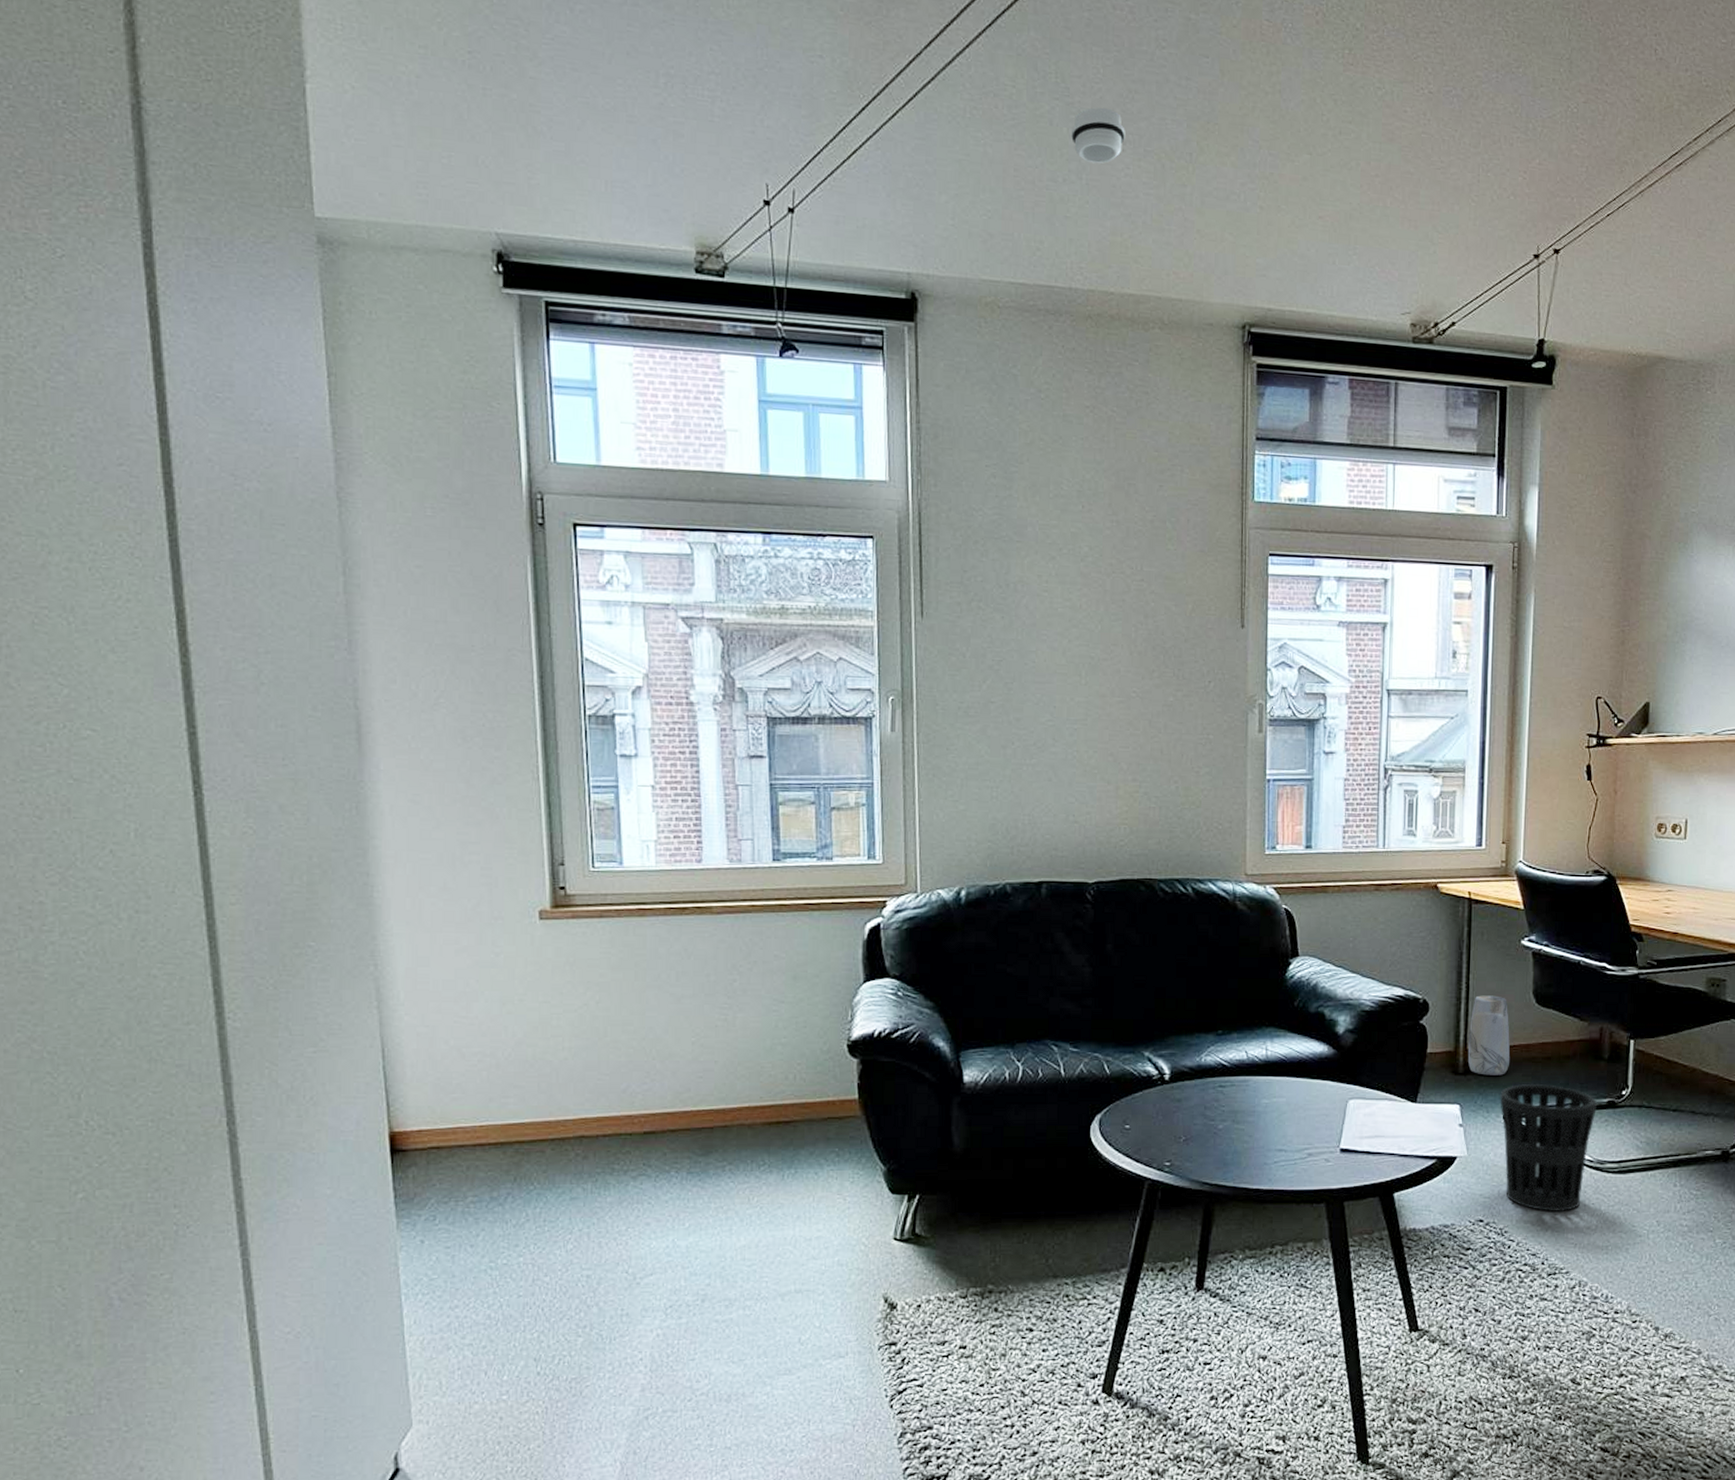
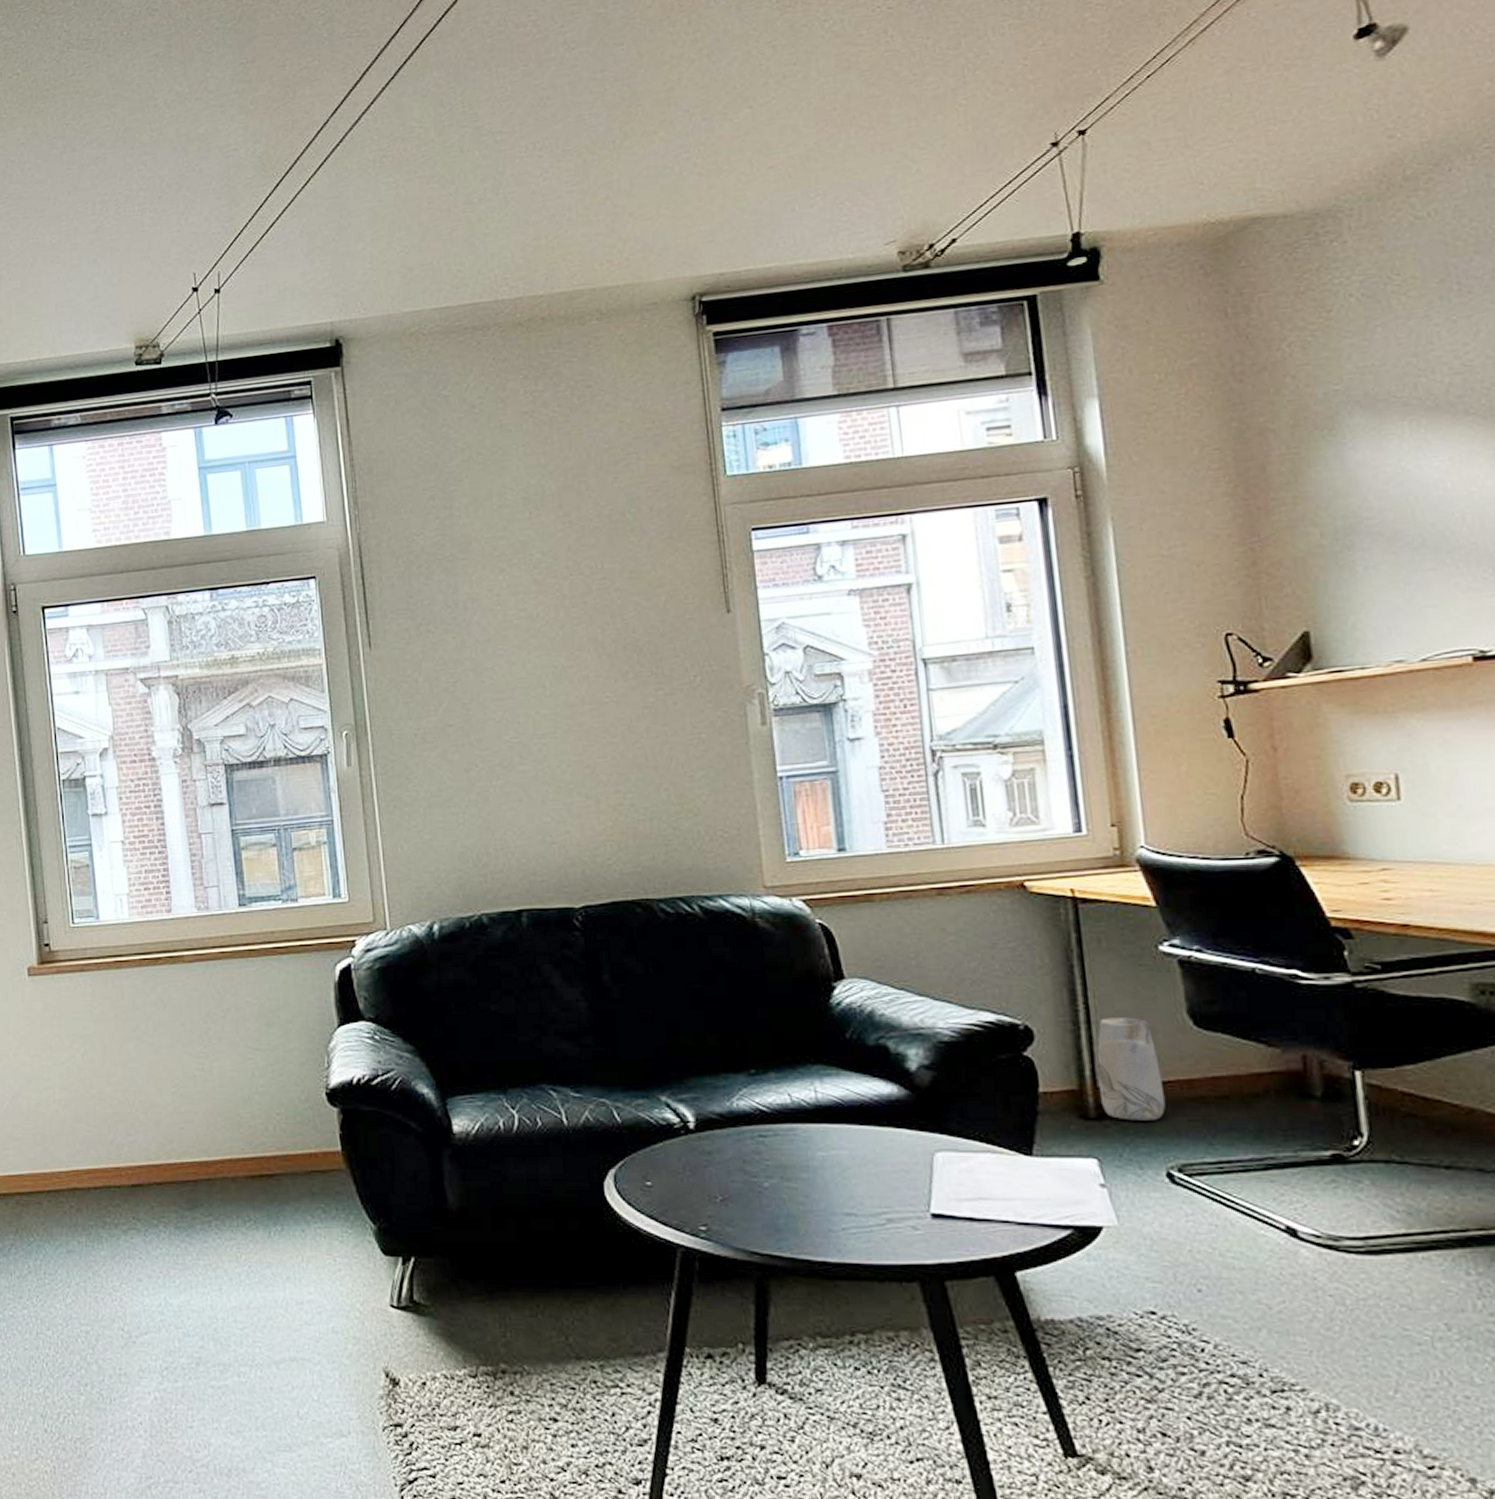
smoke detector: present [1071,107,1125,164] -> none [483,121,541,178]
wastebasket: present [1500,1083,1597,1211] -> none [1156,1130,1315,1305]

